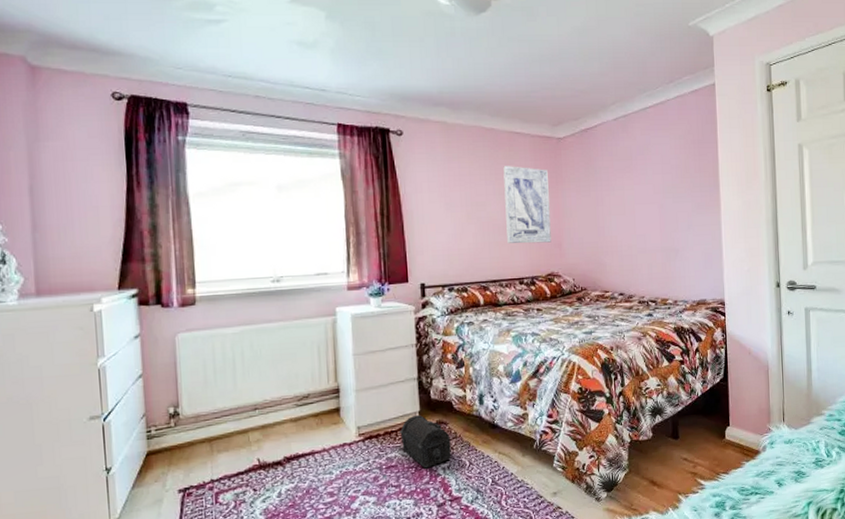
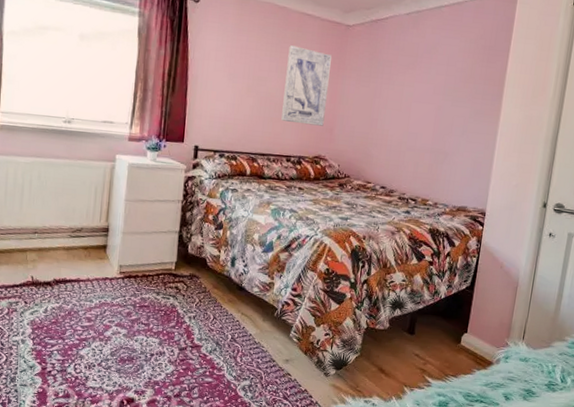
treasure chest: present [399,415,452,469] -> none [155,265,200,314]

